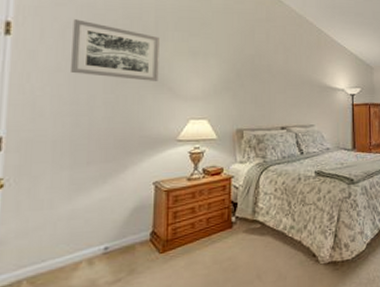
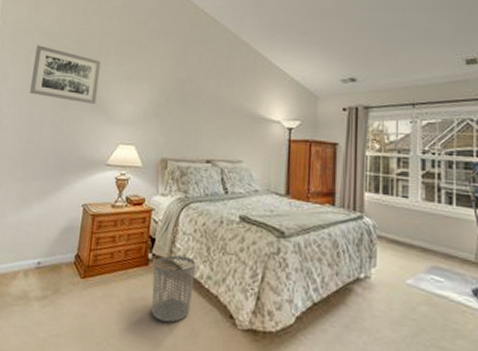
waste bin: none [238,213,278,274] -> present [151,255,196,323]

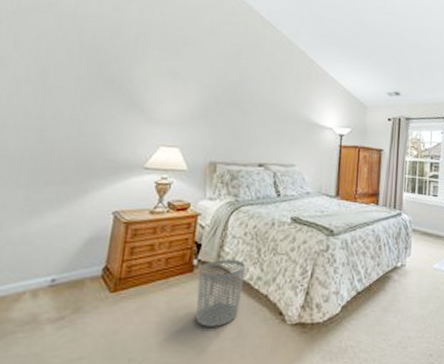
wall art: present [30,45,101,104] -> none [41,28,139,101]

